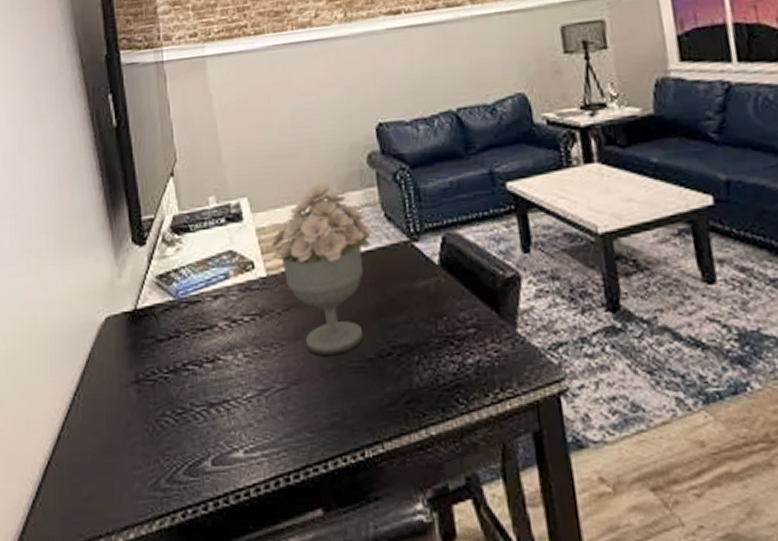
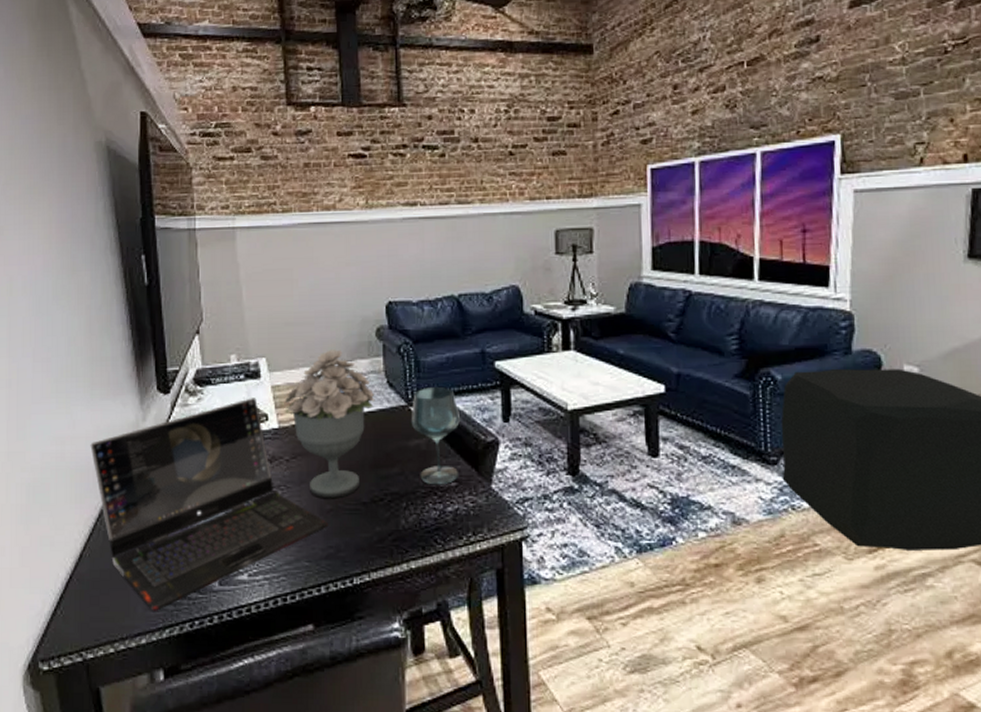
laptop computer: none [64,244,332,499] -> present [90,398,329,611]
wine glass: none [415,216,477,333] -> present [411,387,461,485]

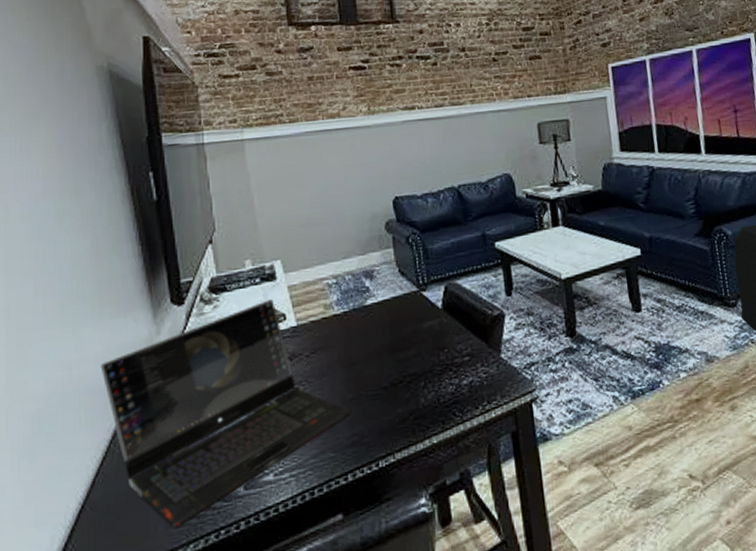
bouquet: present [284,350,375,499] -> none [301,245,389,389]
wine glass: present [411,387,461,485] -> none [423,270,470,362]

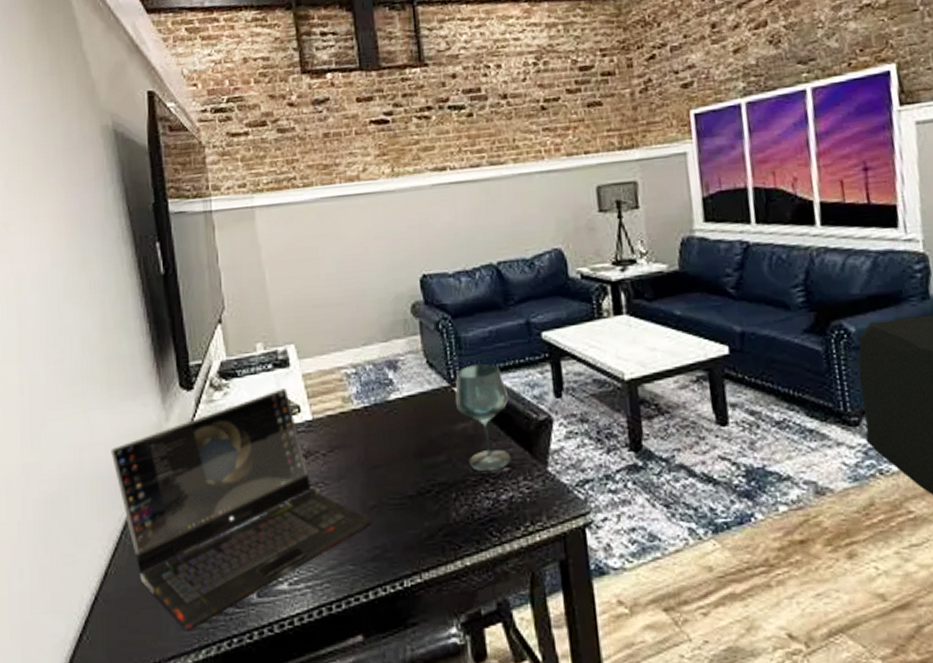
wine glass: none [423,270,470,362] -> present [454,364,511,472]

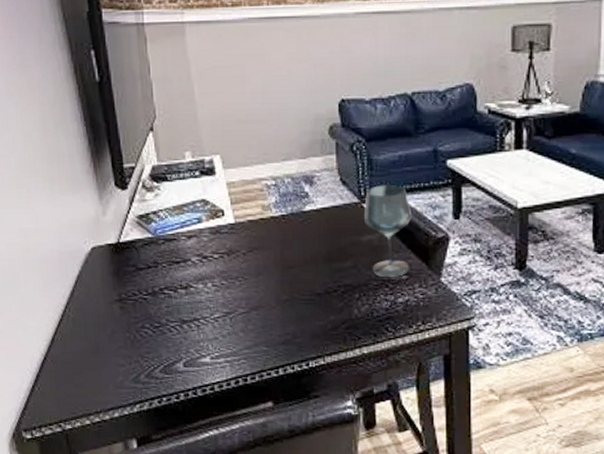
laptop computer: present [110,388,373,630] -> none [53,194,285,389]

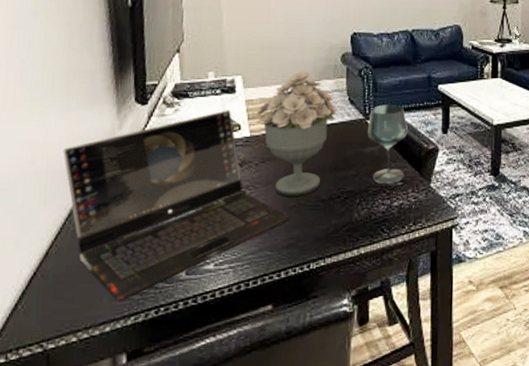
laptop computer: none [53,194,285,389] -> present [63,110,291,301]
bouquet: none [239,147,329,290] -> present [256,71,338,197]

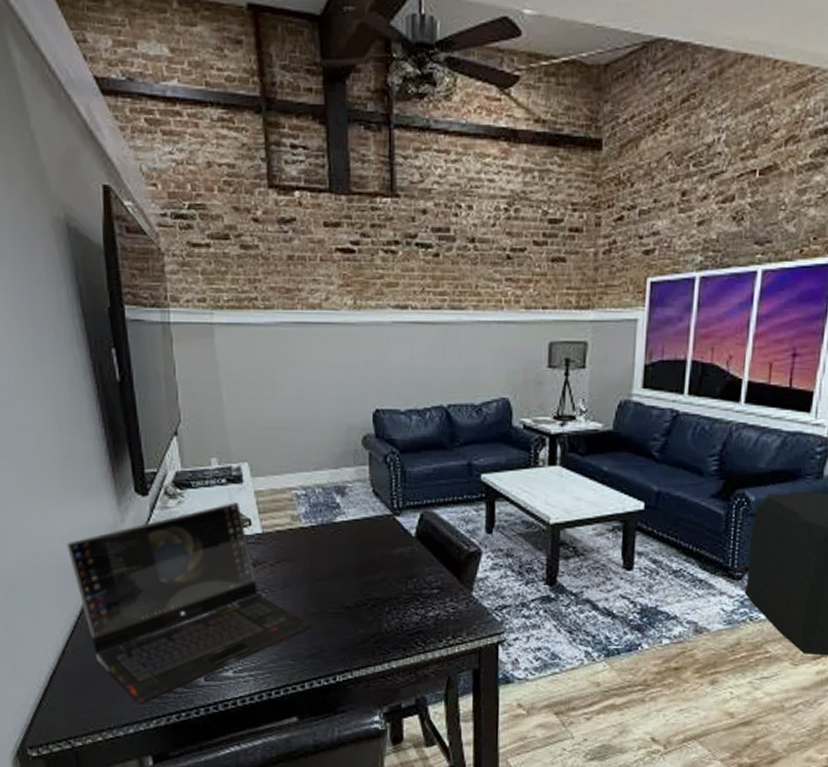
bouquet: present [256,71,338,197] -> none [267,456,360,603]
wine glass: present [367,104,409,185] -> none [395,498,445,592]

